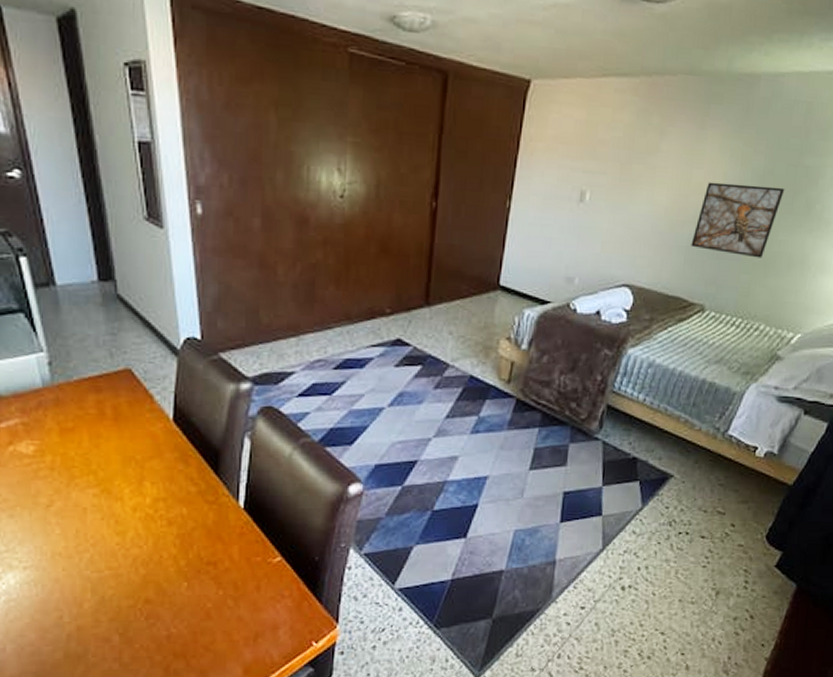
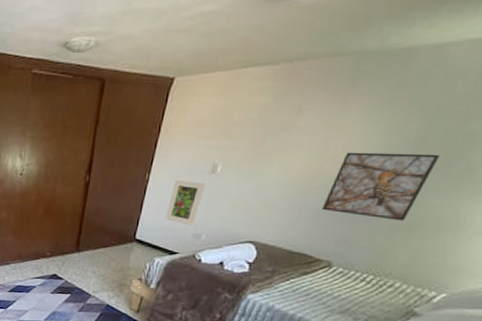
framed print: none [532,208,574,267] -> present [165,179,206,226]

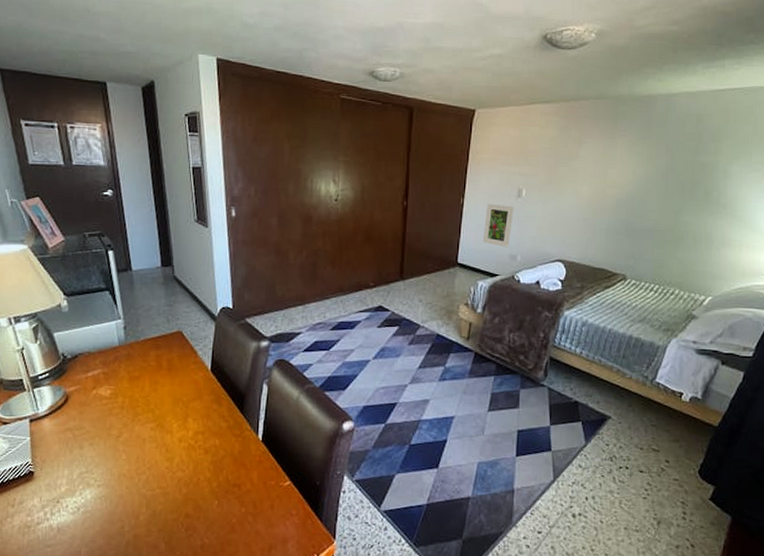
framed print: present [322,152,441,221] -> none [611,178,686,236]

